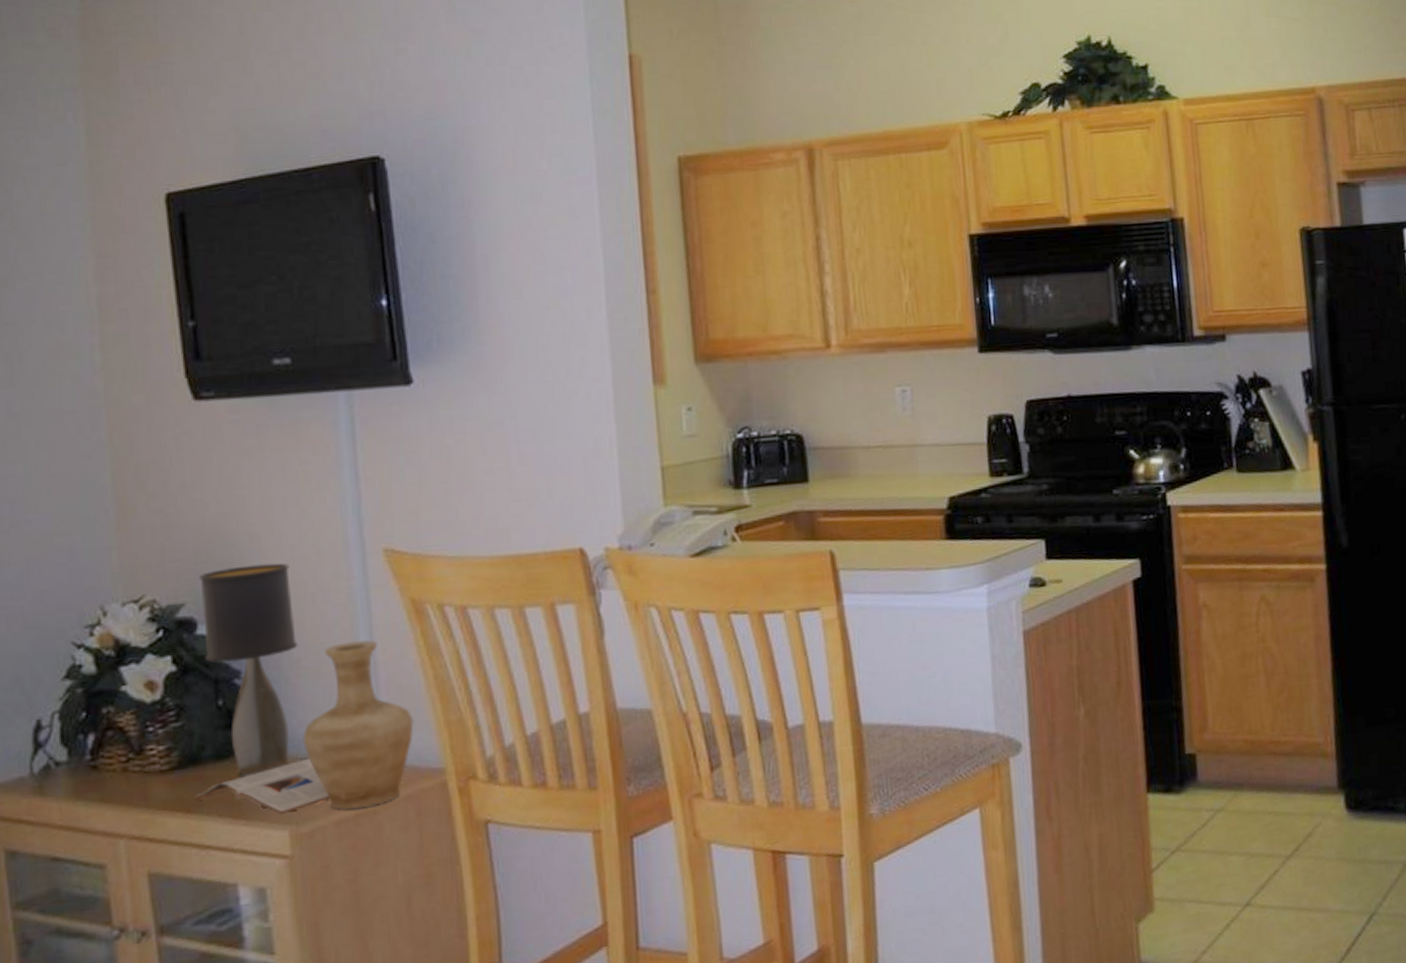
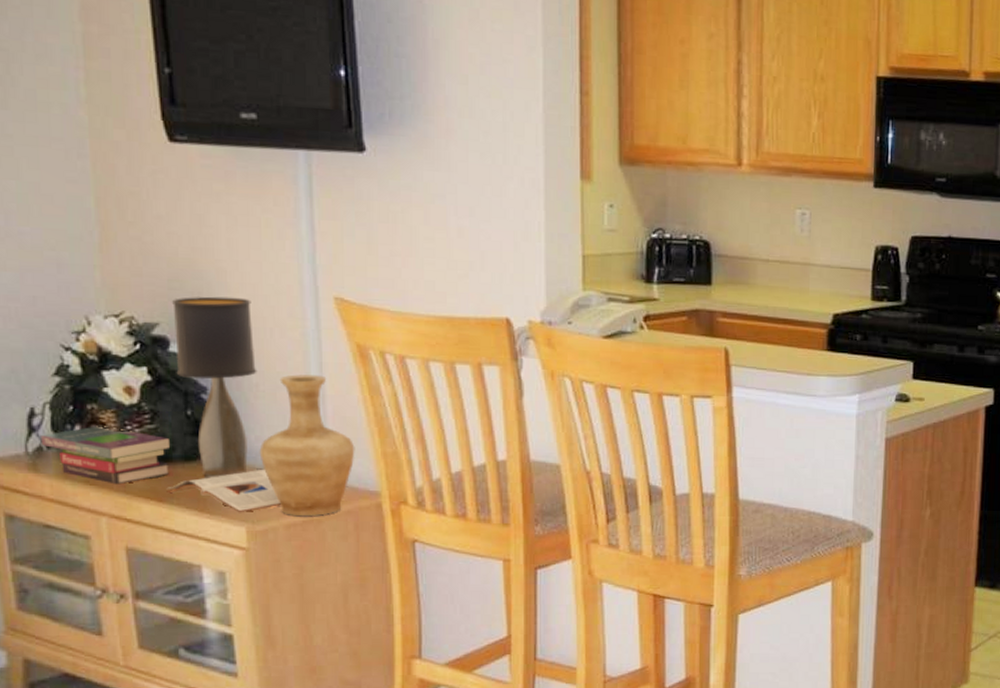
books: none [48,730,198,799] -> present [40,426,169,485]

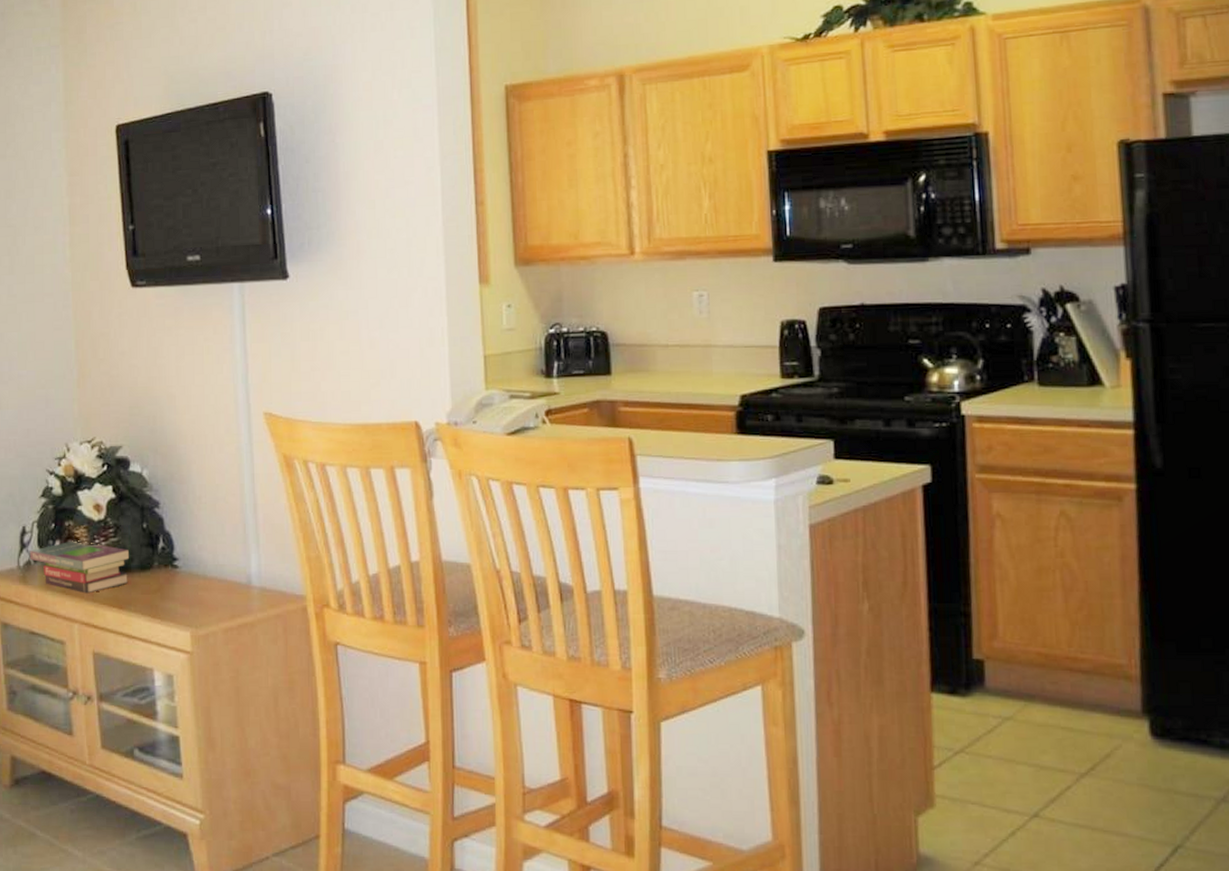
magazine: present [166,469,282,513] -> none [126,576,221,619]
table lamp: present [171,296,257,480] -> none [131,418,200,587]
vase: present [259,374,355,517] -> none [201,486,283,621]

